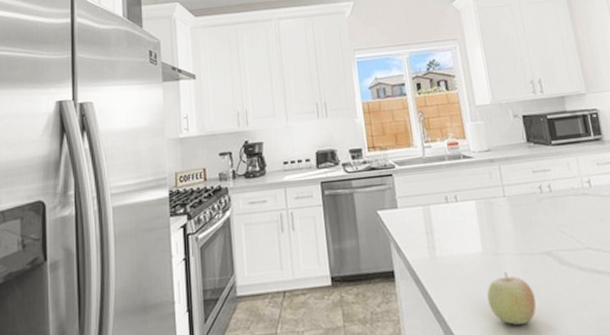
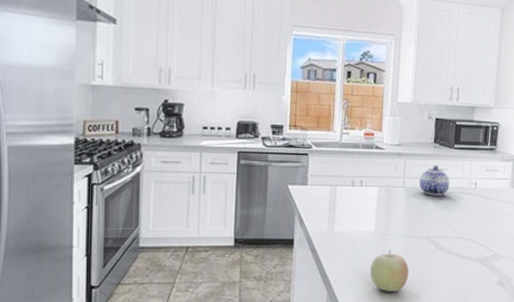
teapot: none [520,166,559,202] -> present [419,165,450,196]

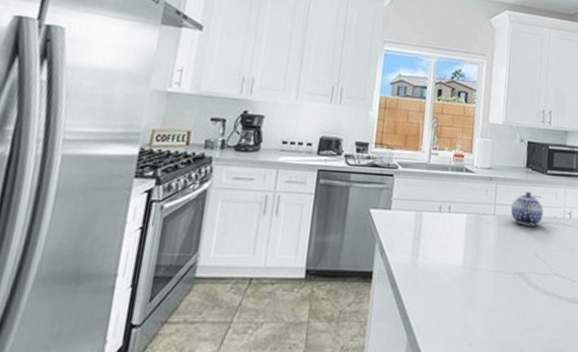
fruit: present [370,249,410,292] -> none [456,286,500,338]

